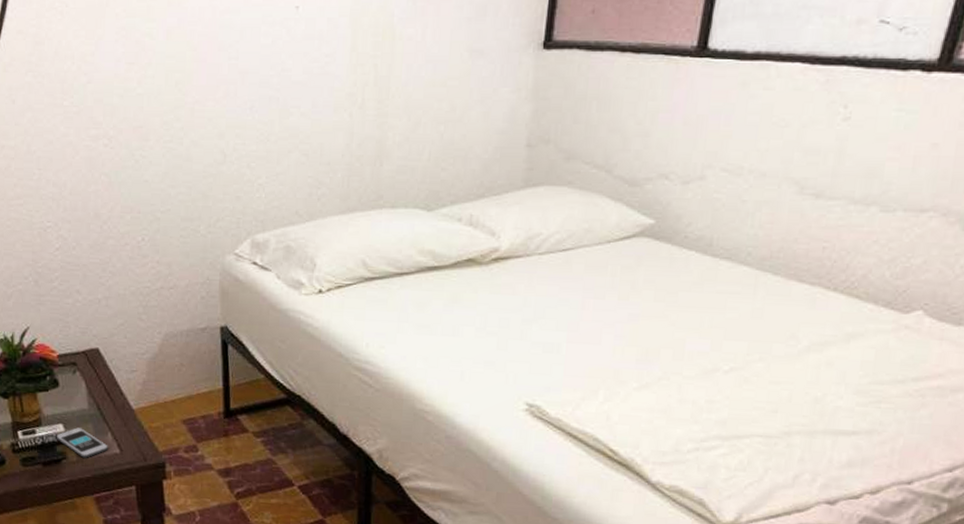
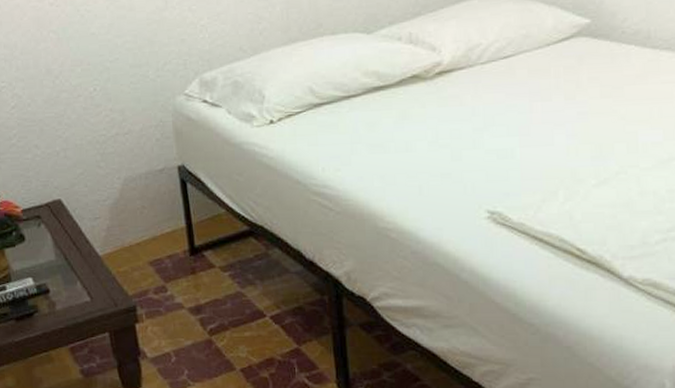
smartphone: present [56,427,108,458] -> none [26,280,78,309]

